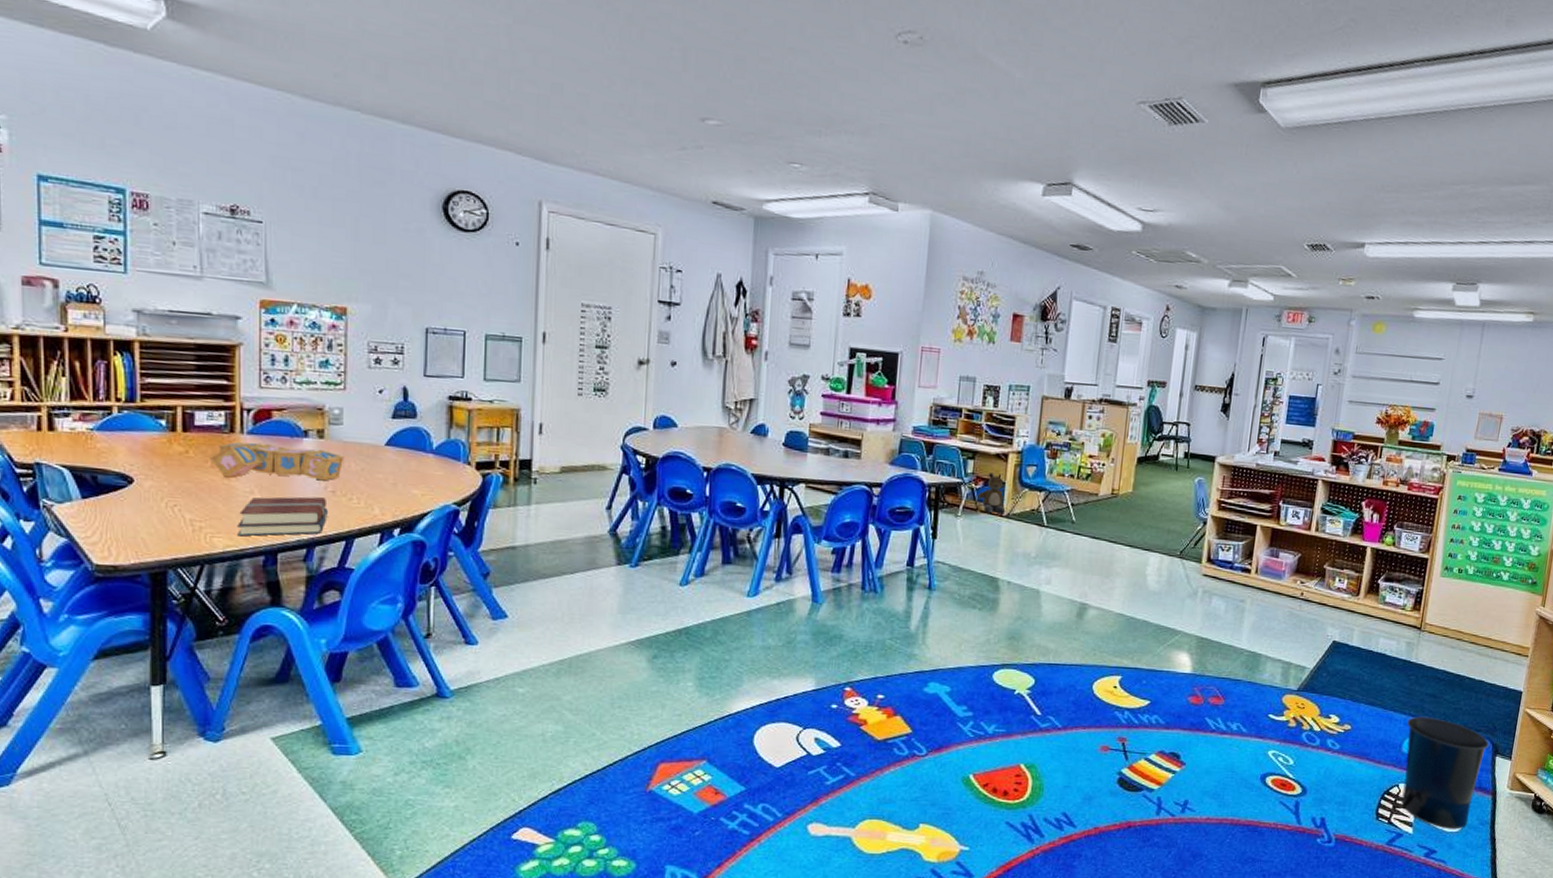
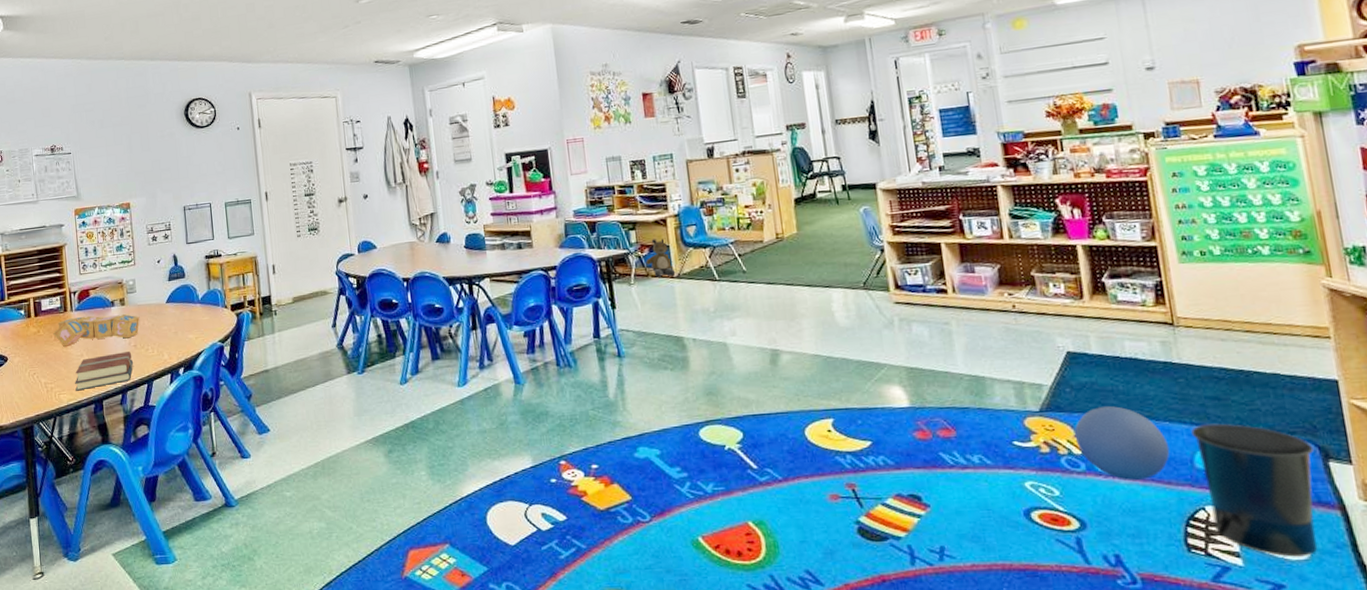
ball: none [1318,692,1388,758] -> present [1074,406,1170,480]

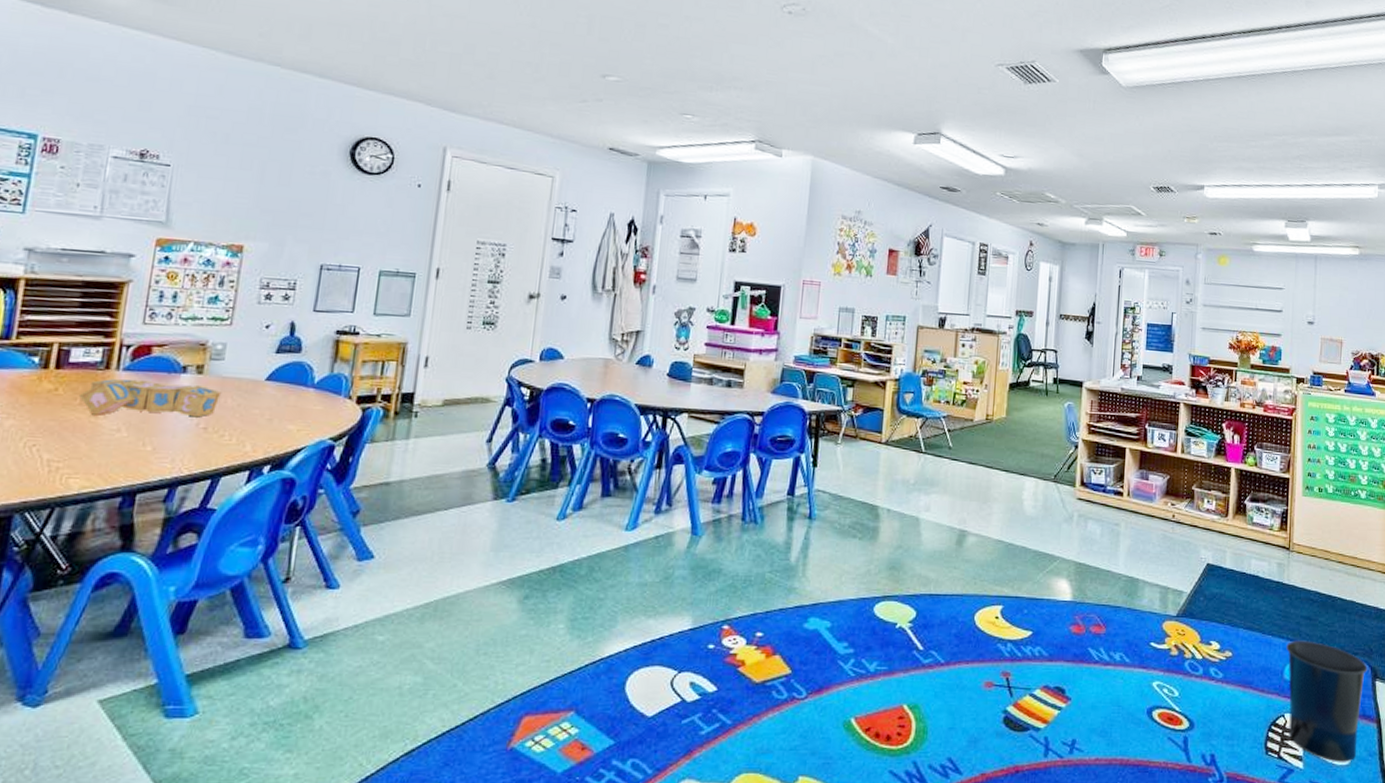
books: present [75,351,133,391] -> none [96,434,198,477]
bear: present [645,238,676,277] -> none [857,400,885,441]
ball: present [1074,406,1170,480] -> none [1199,617,1268,686]

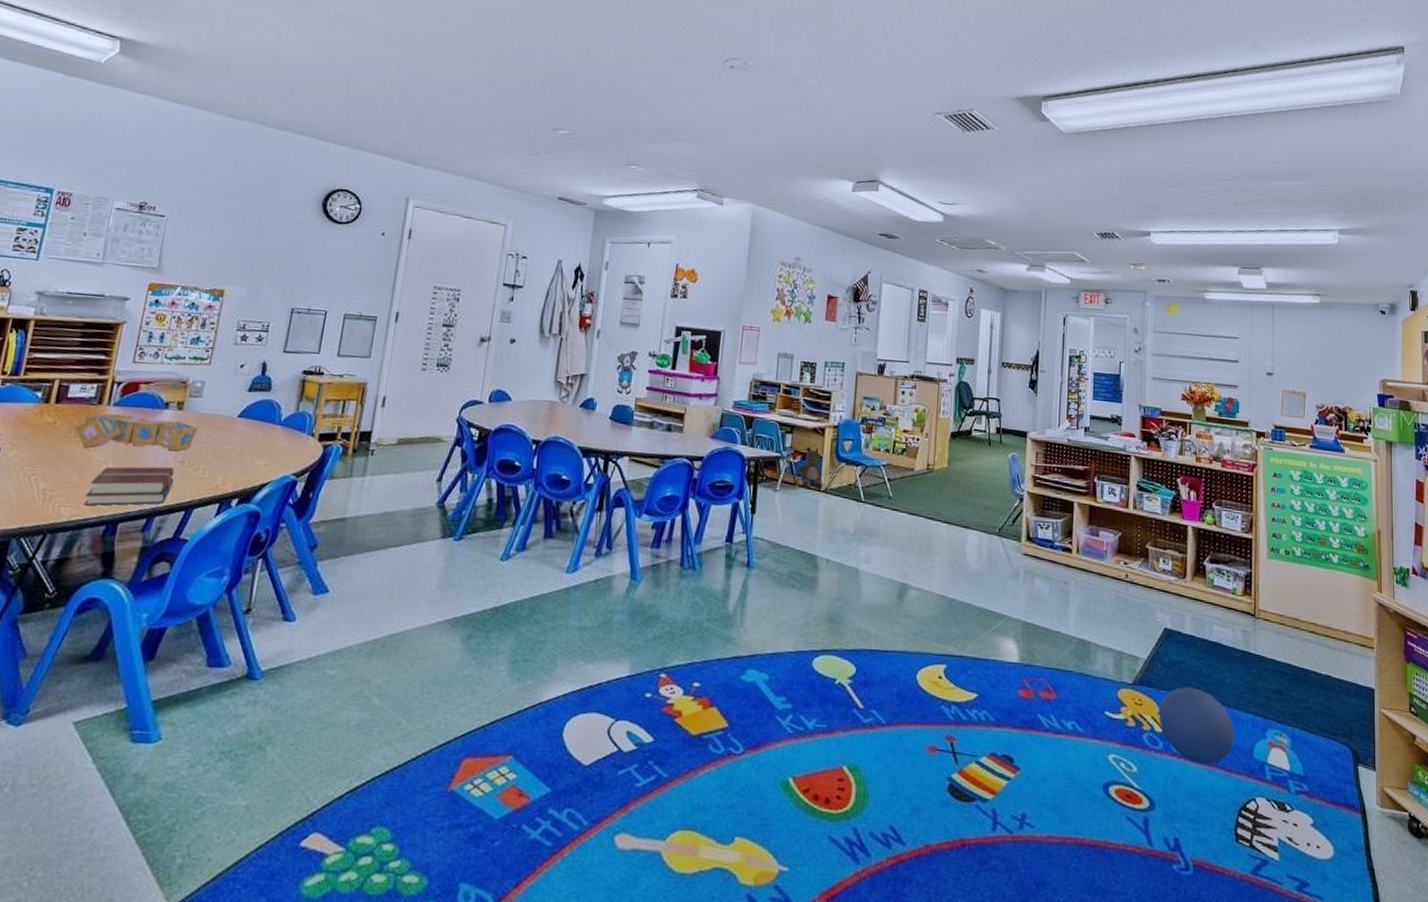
books: none [96,434,198,477] -> present [84,466,175,506]
bear: none [857,400,885,441] -> present [795,447,823,489]
ball: none [1199,617,1268,686] -> present [1158,687,1235,765]
waste bin: present [1286,640,1368,762] -> none [1255,716,1348,856]

